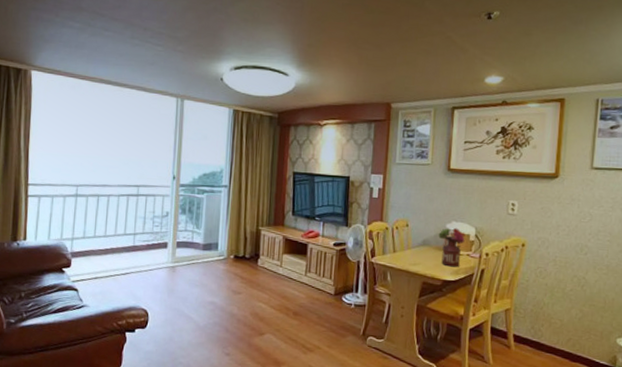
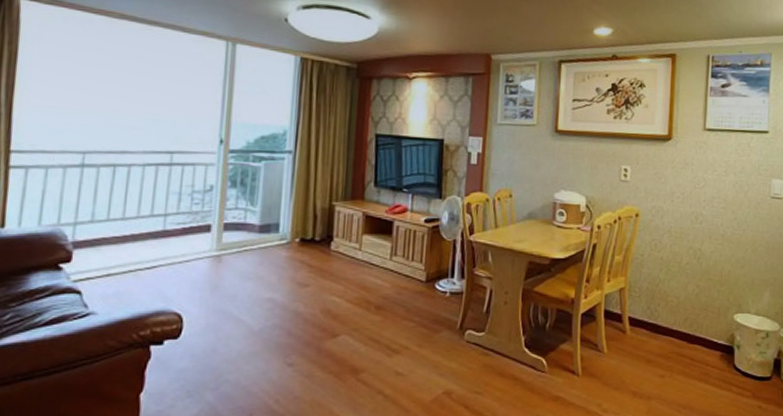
flower arrangement: present [438,227,465,267] -> none [545,197,575,243]

